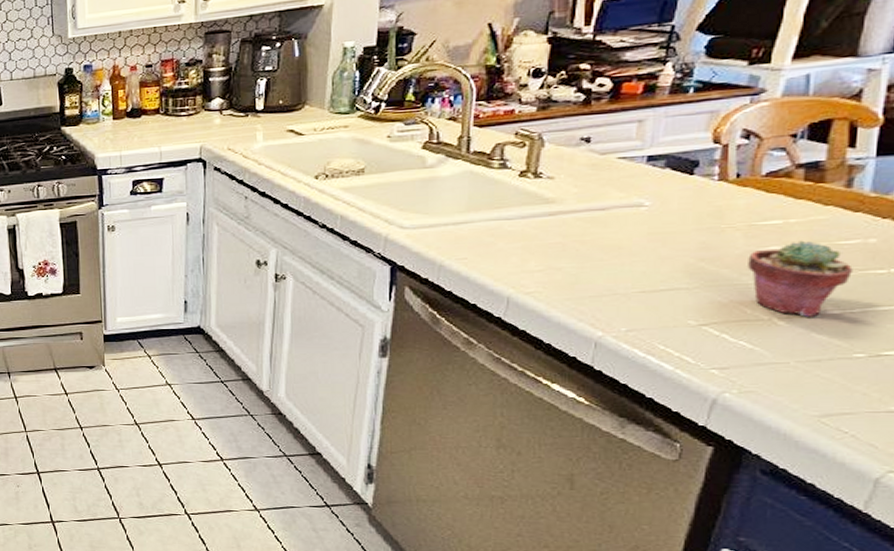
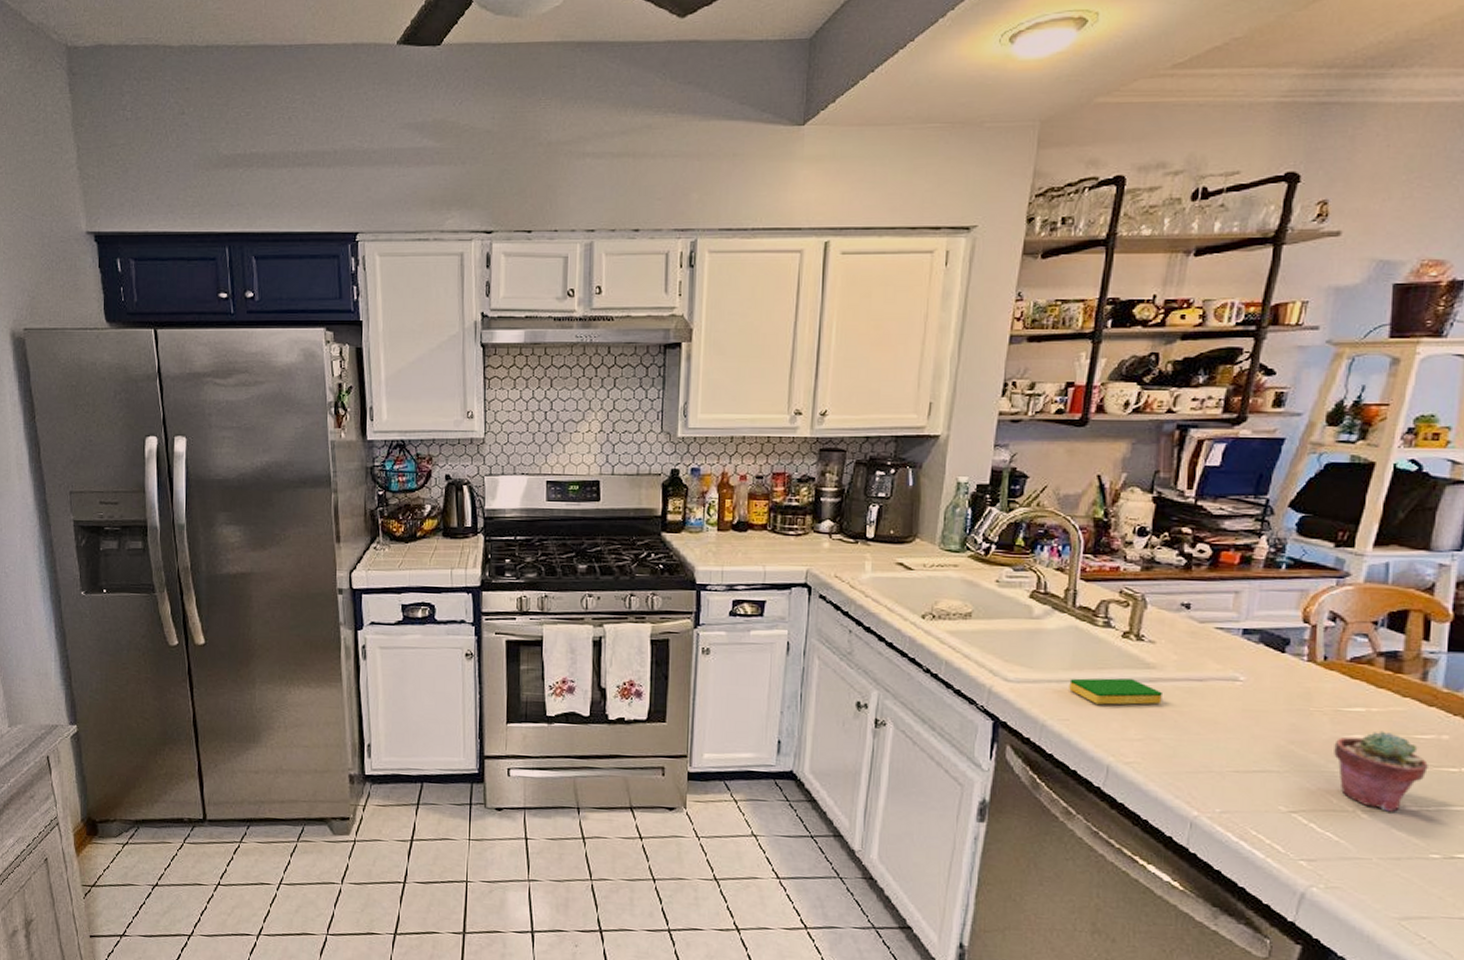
dish sponge: none [466,215,562,242] -> present [1069,678,1162,705]

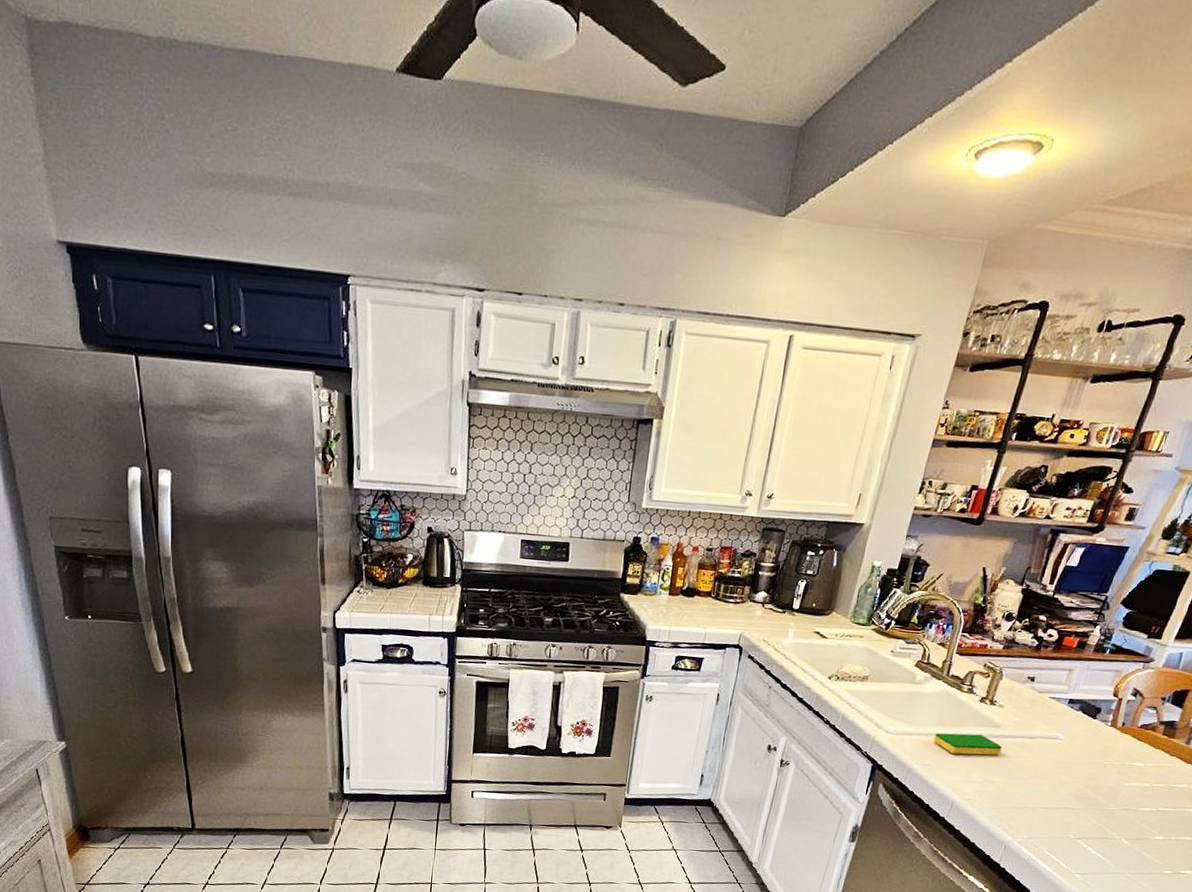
potted succulent: present [1334,731,1428,812] -> none [1114,780,1177,840]

